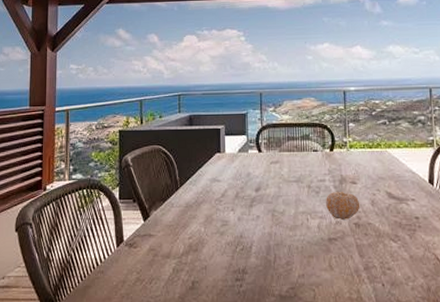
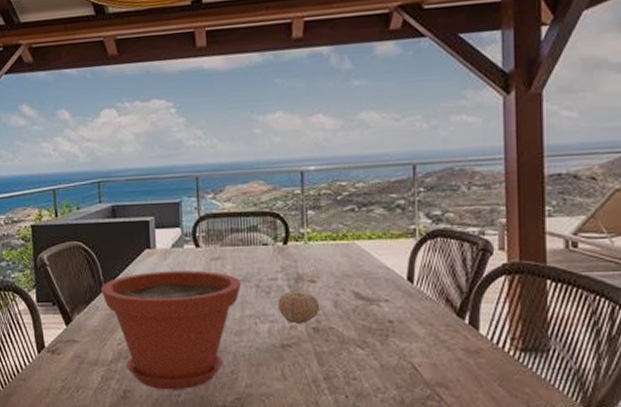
plant pot: none [176,172,296,281] -> present [100,270,242,390]

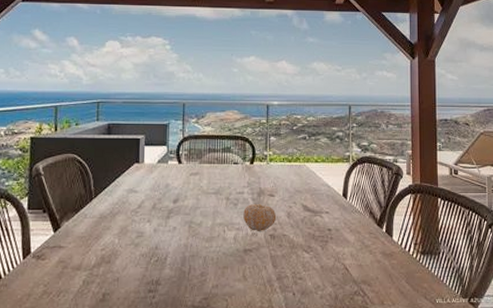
plant pot: present [100,270,242,390] -> none [90,184,215,292]

